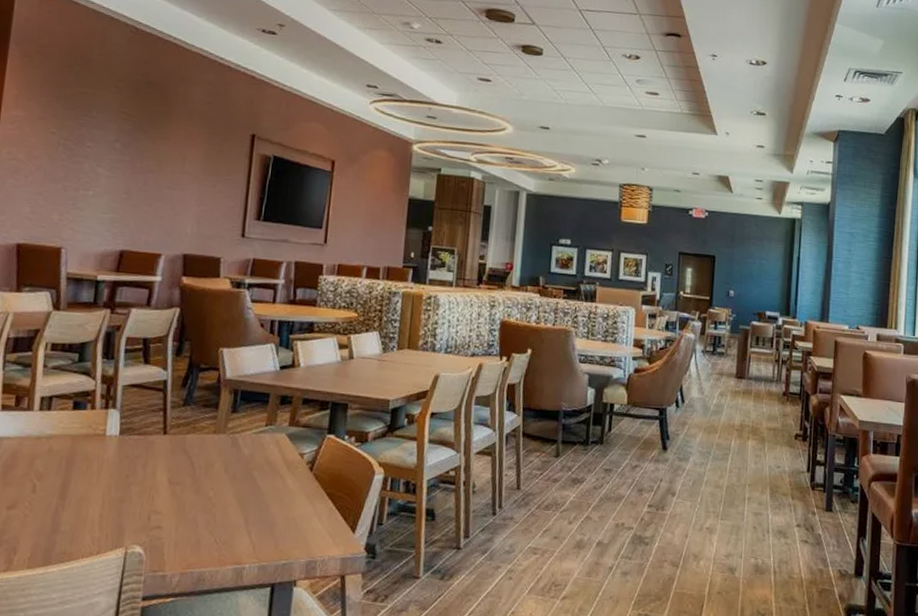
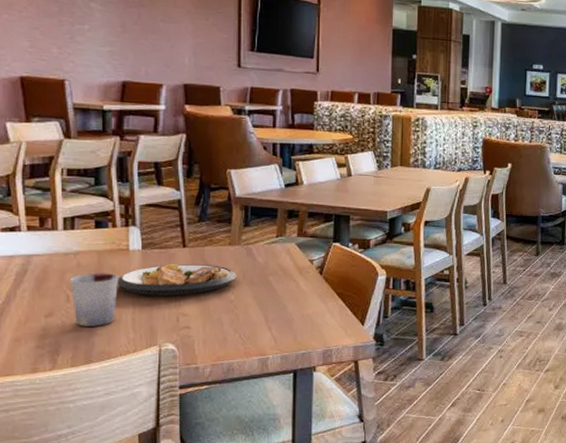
cup: none [38,460,91,522] -> present [71,273,118,326]
plate: none [88,453,219,490] -> present [117,264,237,295]

